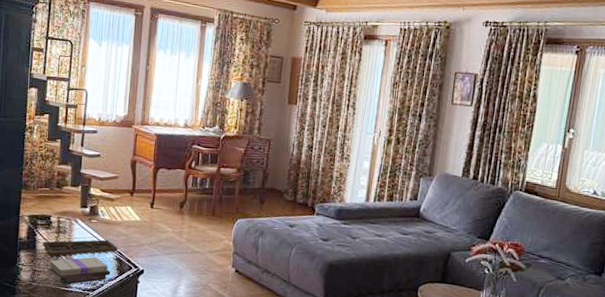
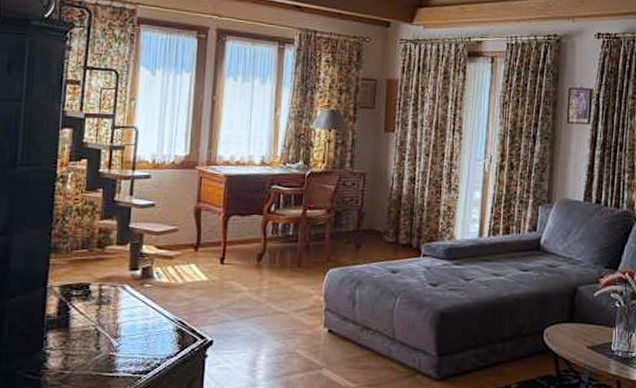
decorative tray: present [43,239,118,257] -> none [79,308,179,334]
books: present [48,256,111,285] -> none [85,330,170,369]

